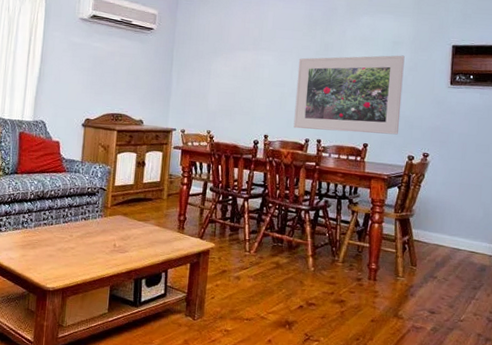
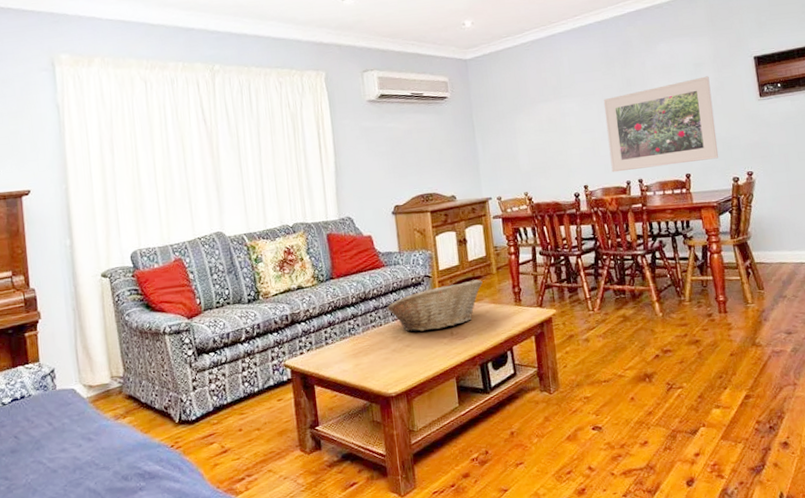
fruit basket: none [60,198,152,240] -> present [387,279,483,332]

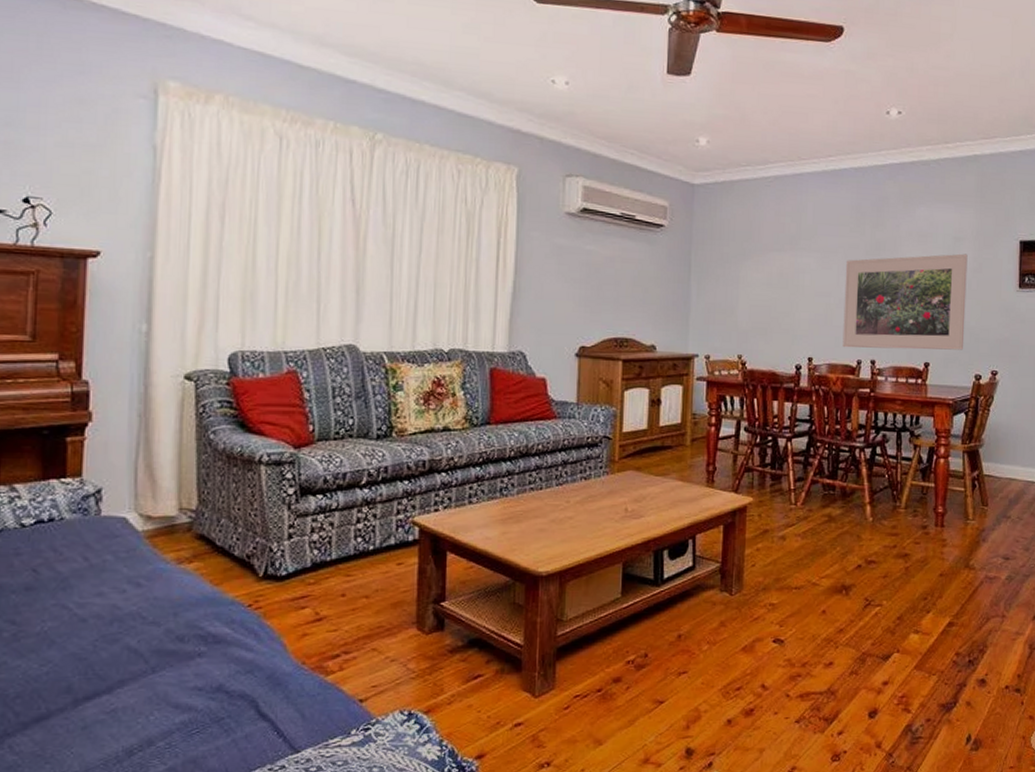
fruit basket: present [387,279,483,332] -> none [551,449,672,503]

